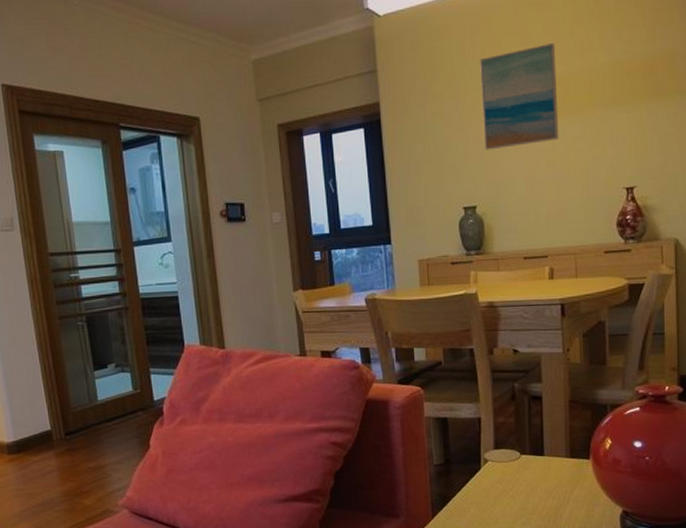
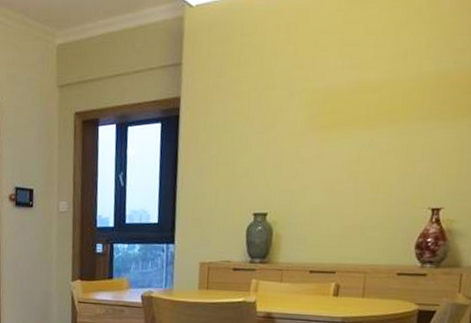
wall art: present [480,42,559,150] -> none [284,45,377,156]

